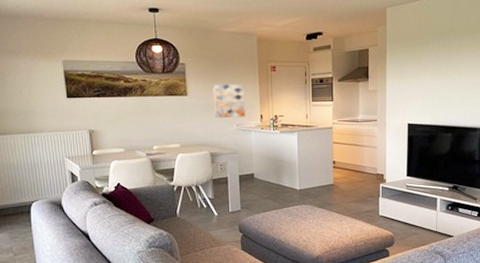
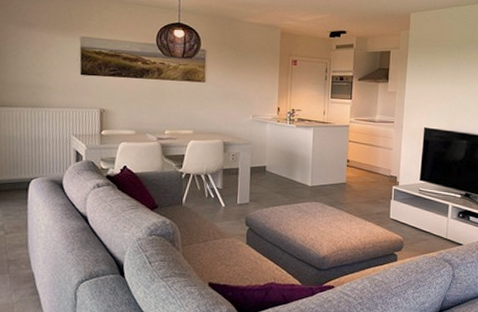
wall art: present [213,84,245,119] -> none [231,73,264,109]

